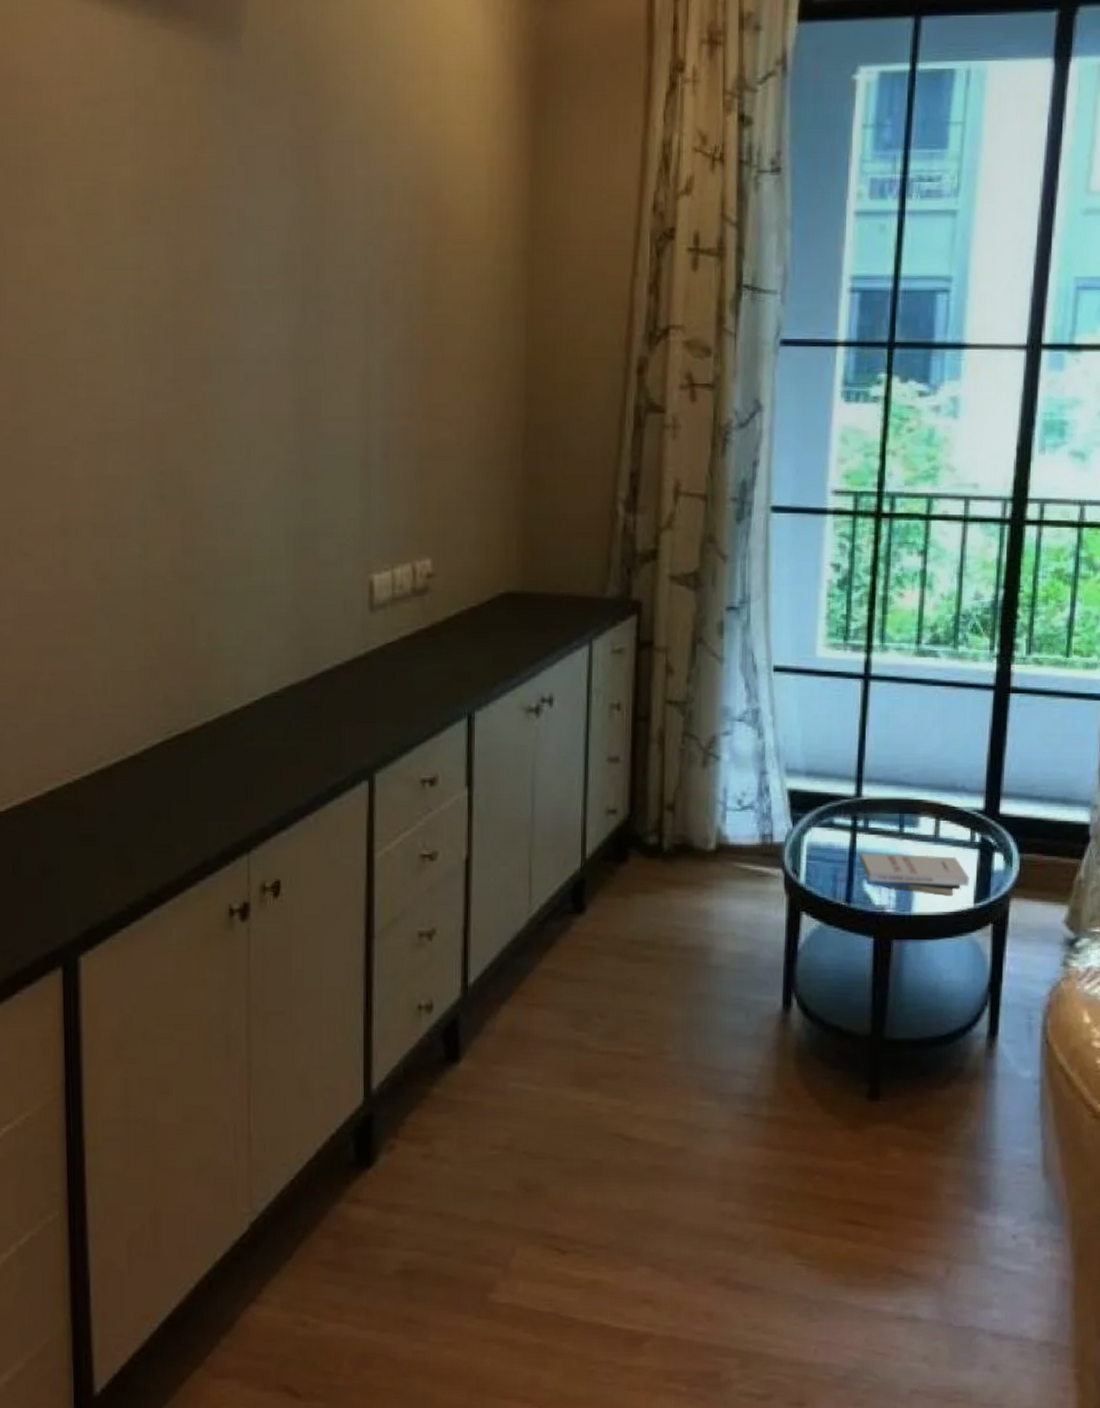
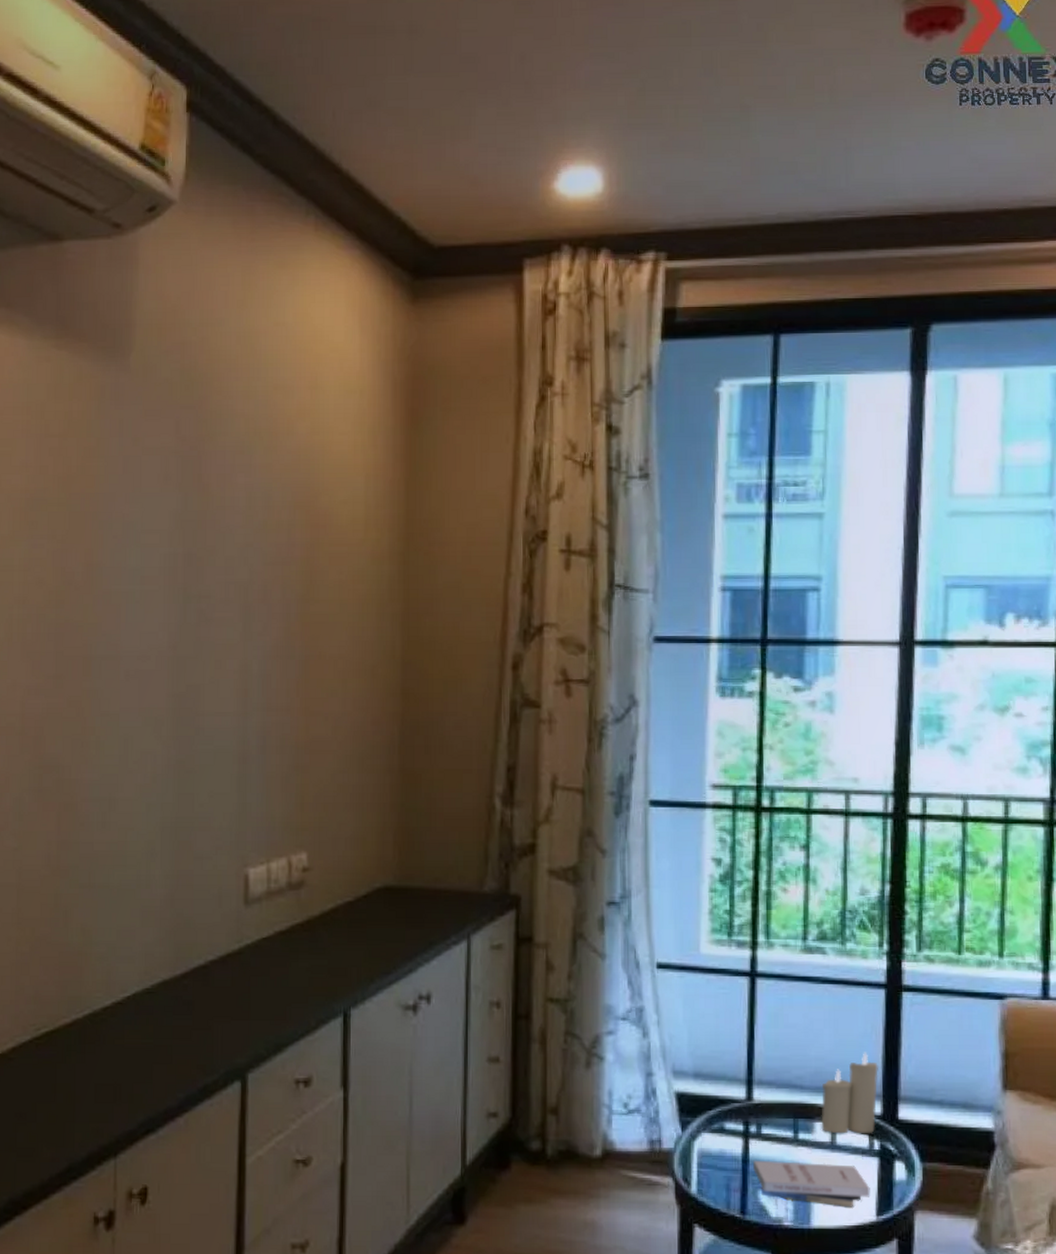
candle: none [926,750,983,828] -> present [821,1051,878,1134]

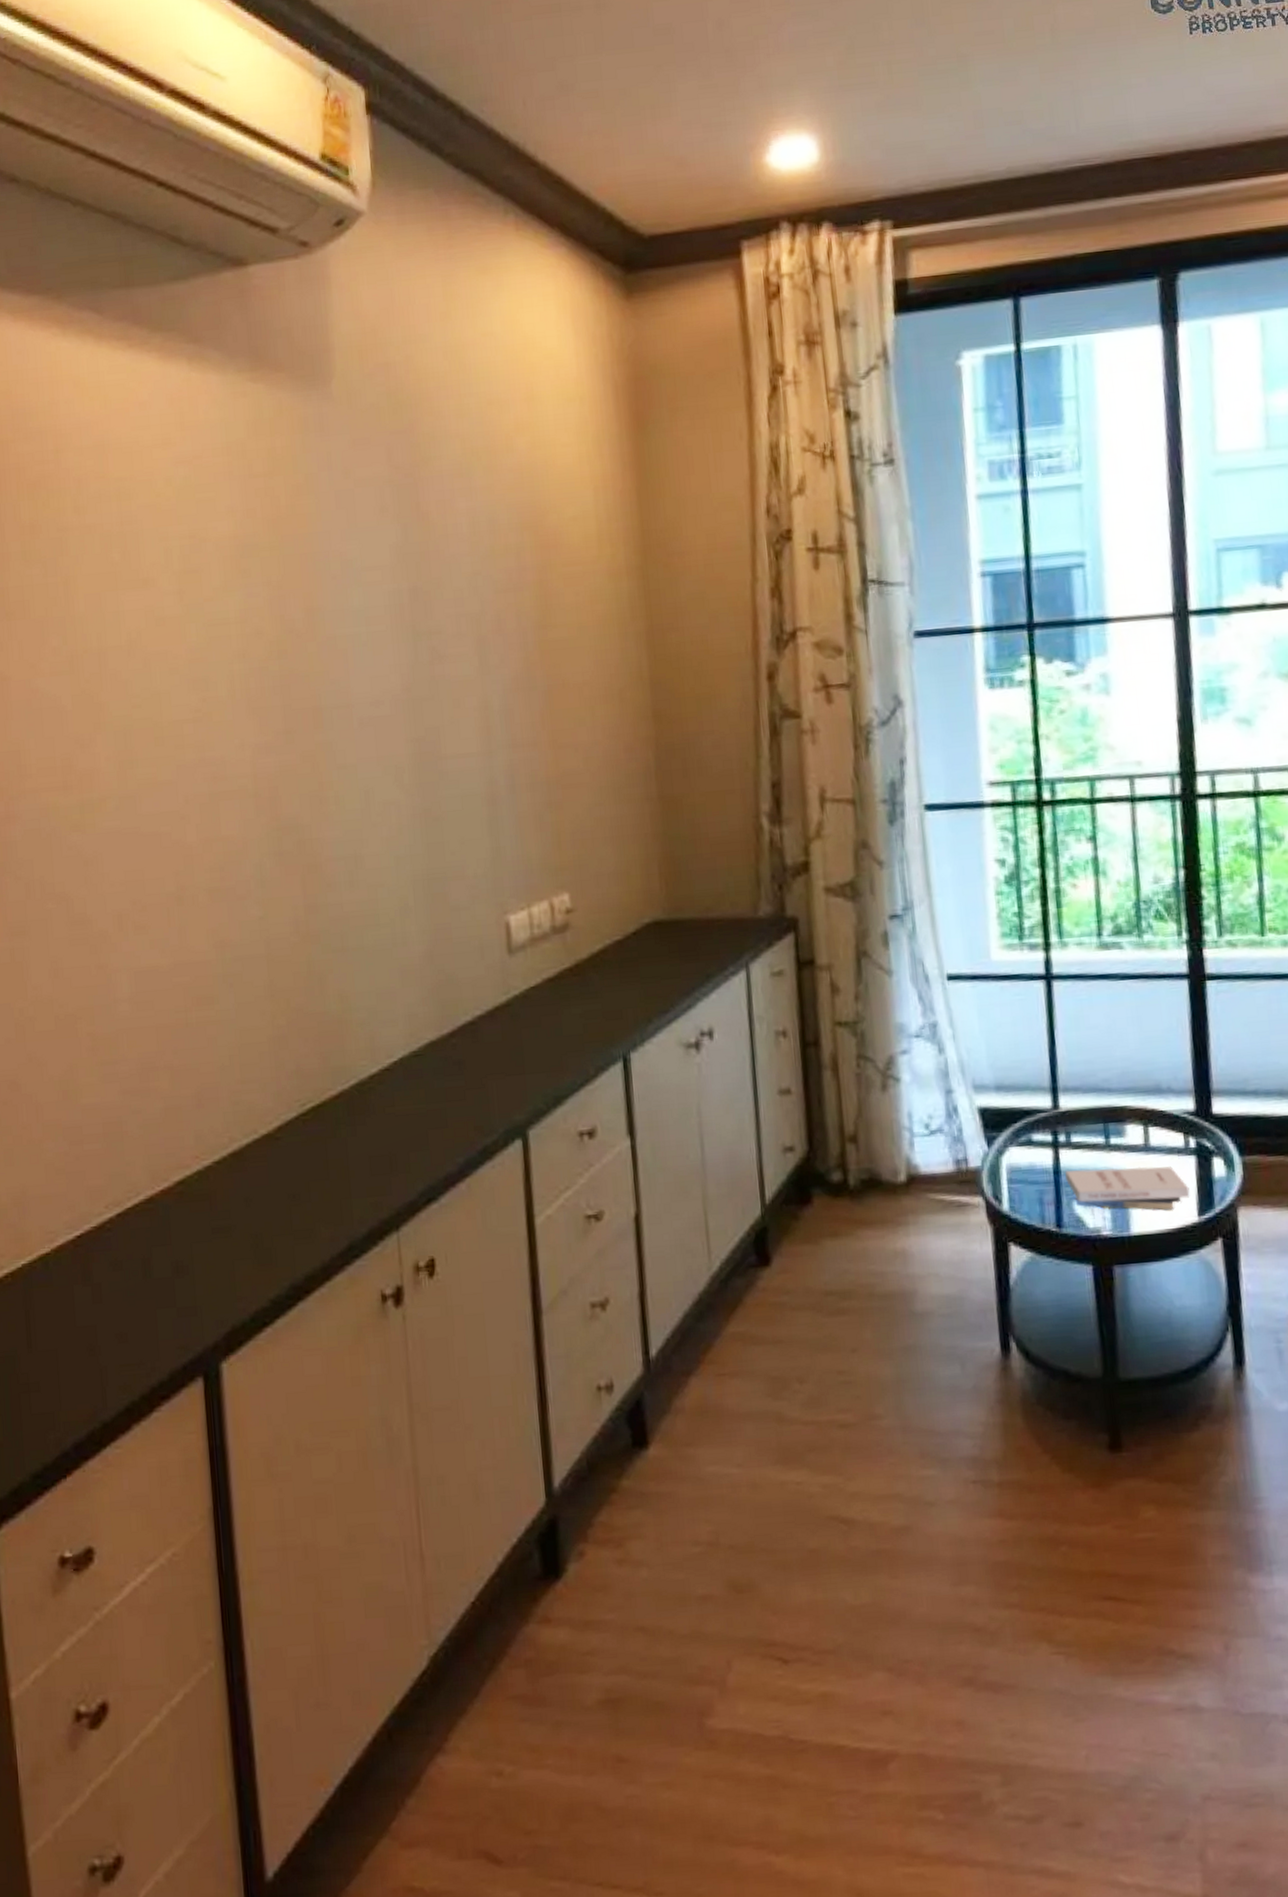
candle: present [821,1051,878,1134] -> none [1131,1046,1190,1136]

